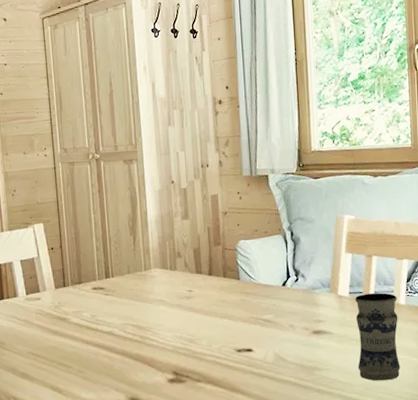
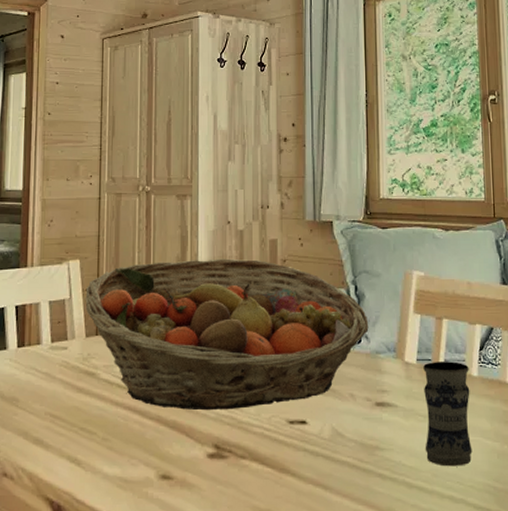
fruit basket: none [51,213,305,345] -> present [85,258,369,411]

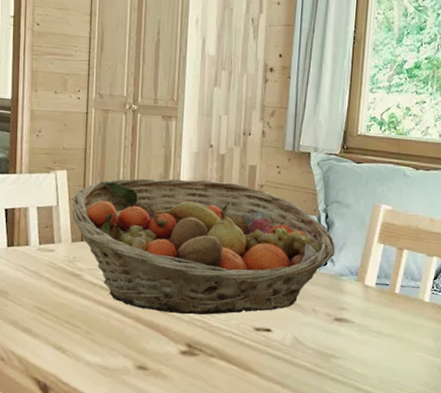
jar: present [423,361,473,467] -> none [374,286,422,376]

